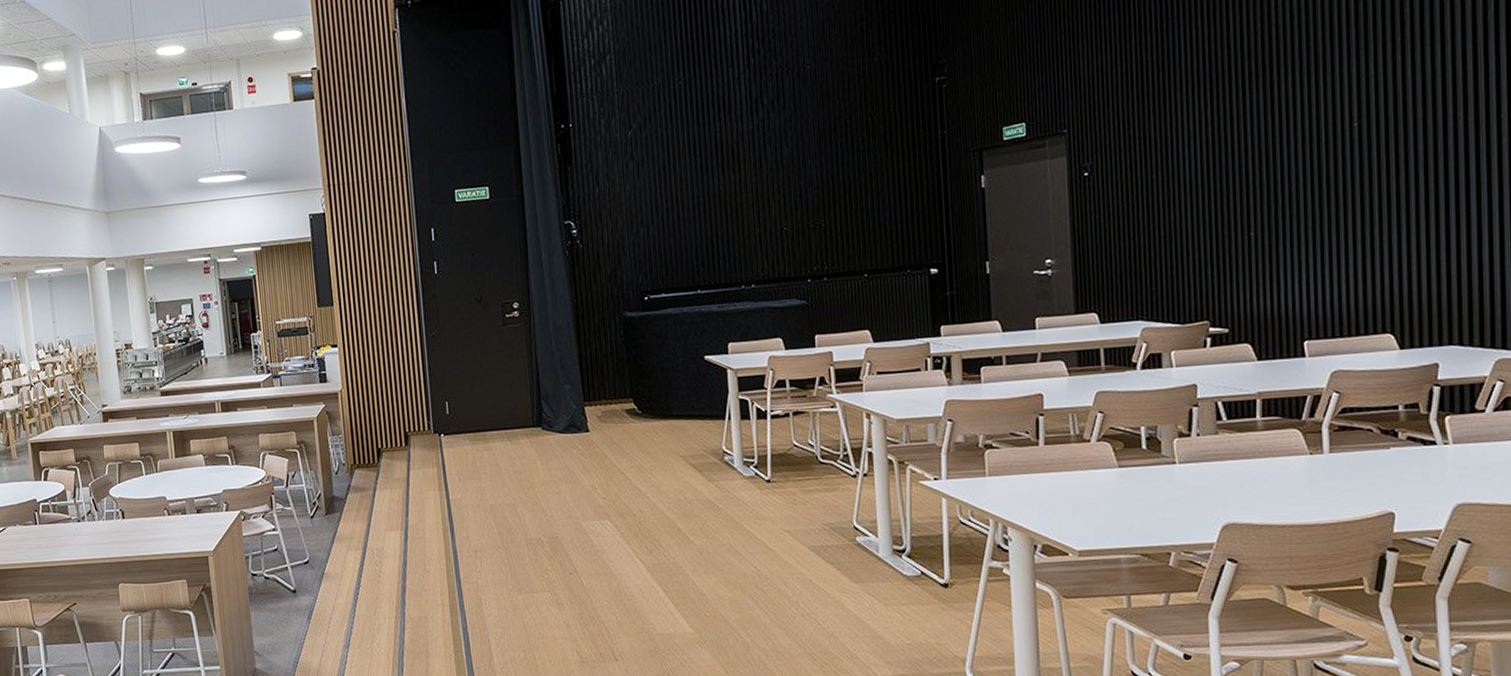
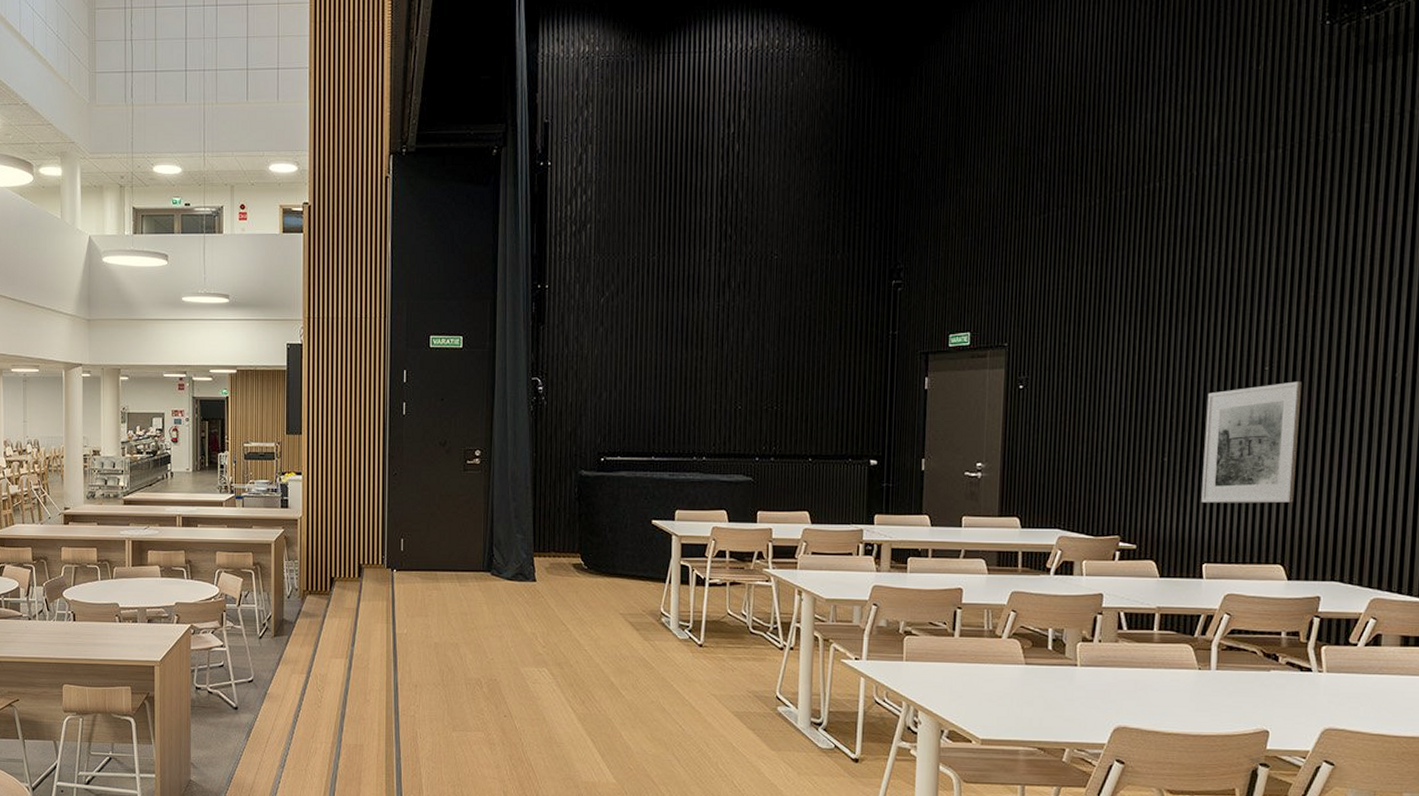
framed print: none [1292,134,1399,276] -> present [1201,381,1303,503]

